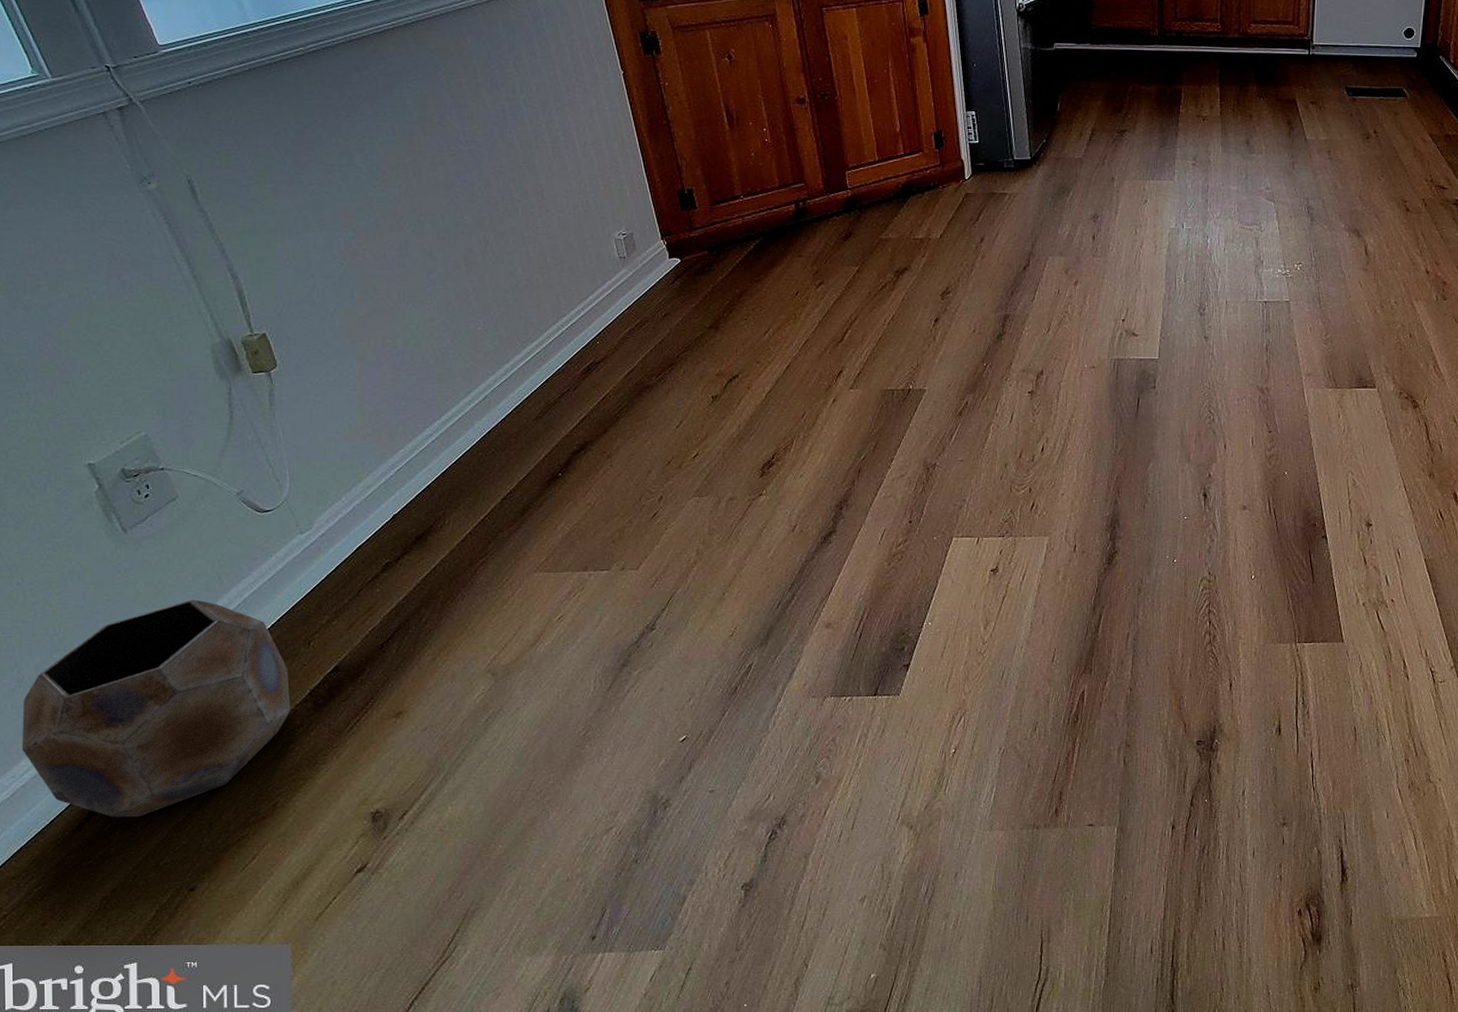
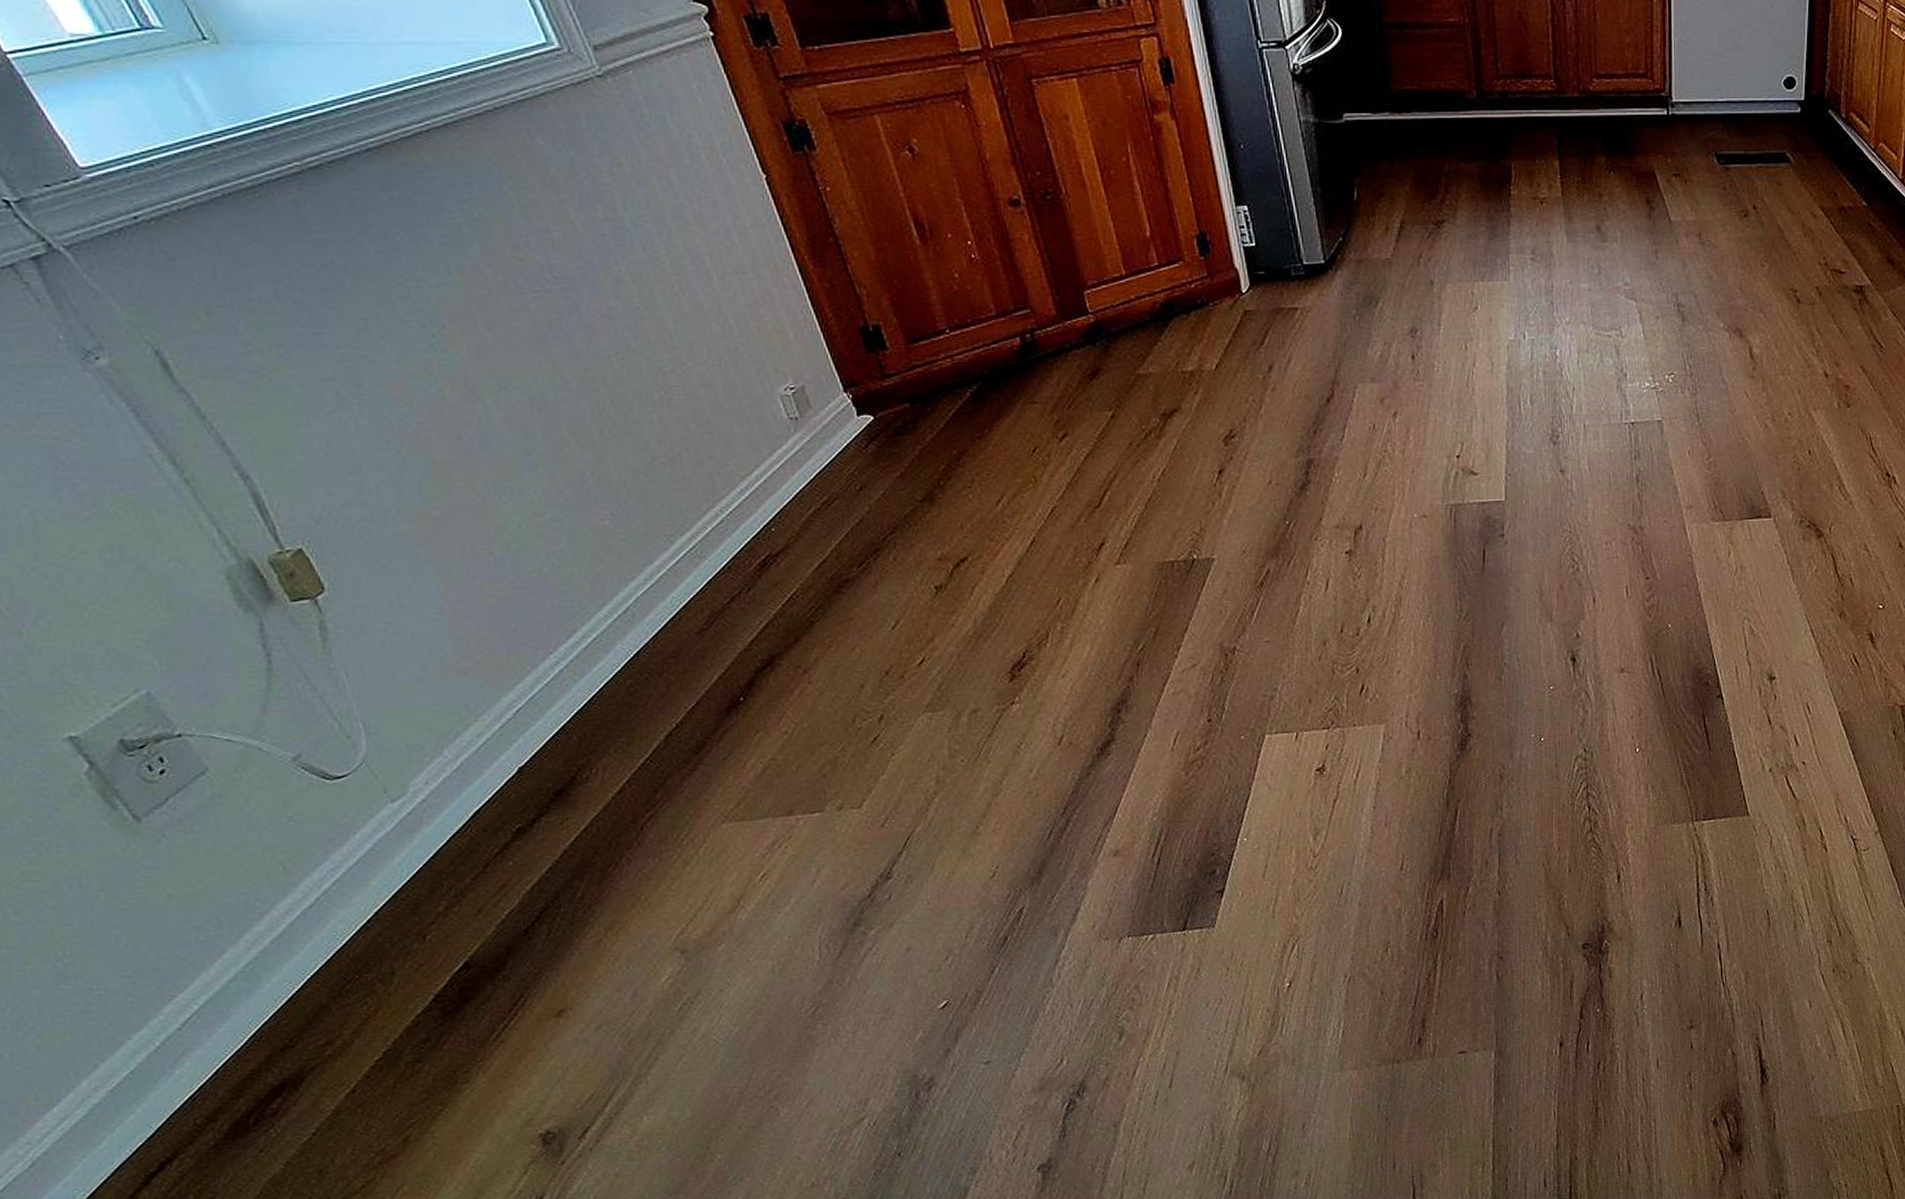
planter: present [21,599,291,818] -> none [26,897,411,1178]

